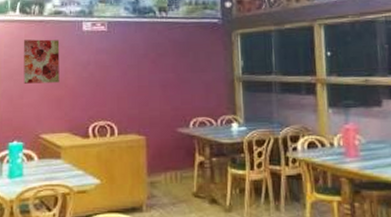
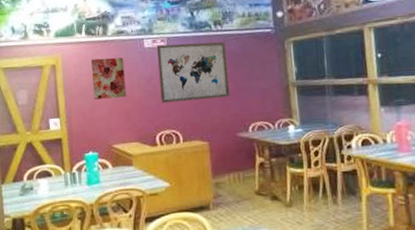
wall art: none [97,28,171,92] -> present [157,41,230,104]

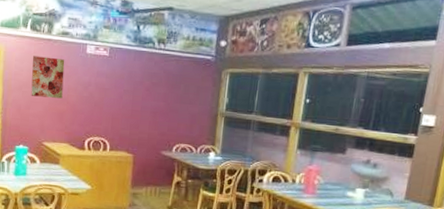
wall art: present [157,41,230,104] -> none [95,53,165,115]

